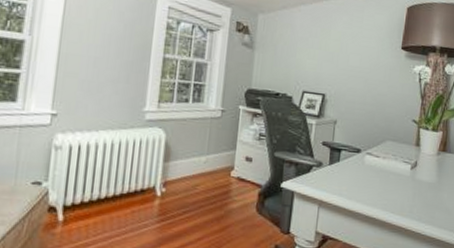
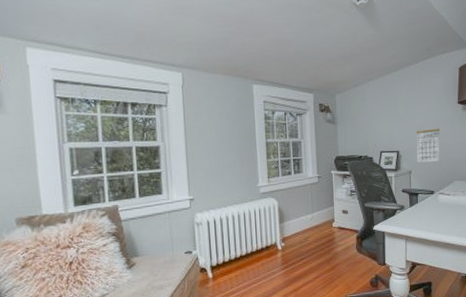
calendar: none [344,73,377,114] -> present [416,128,440,163]

